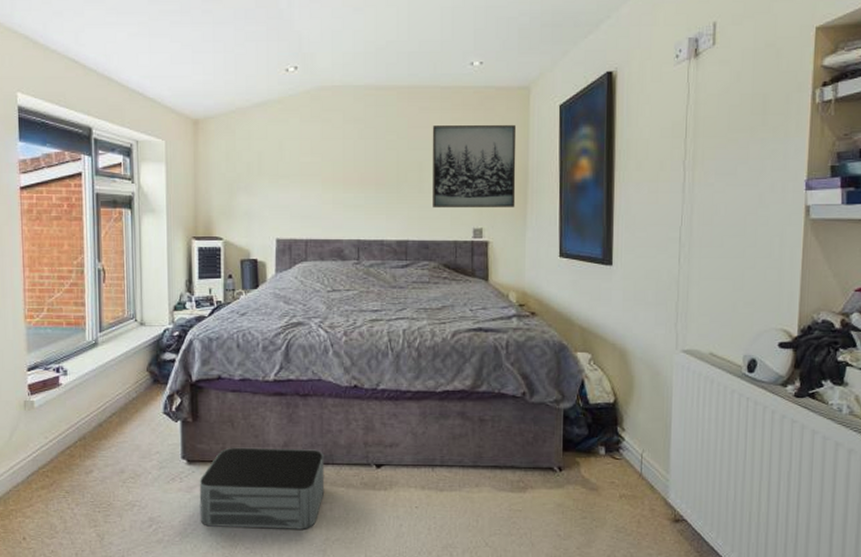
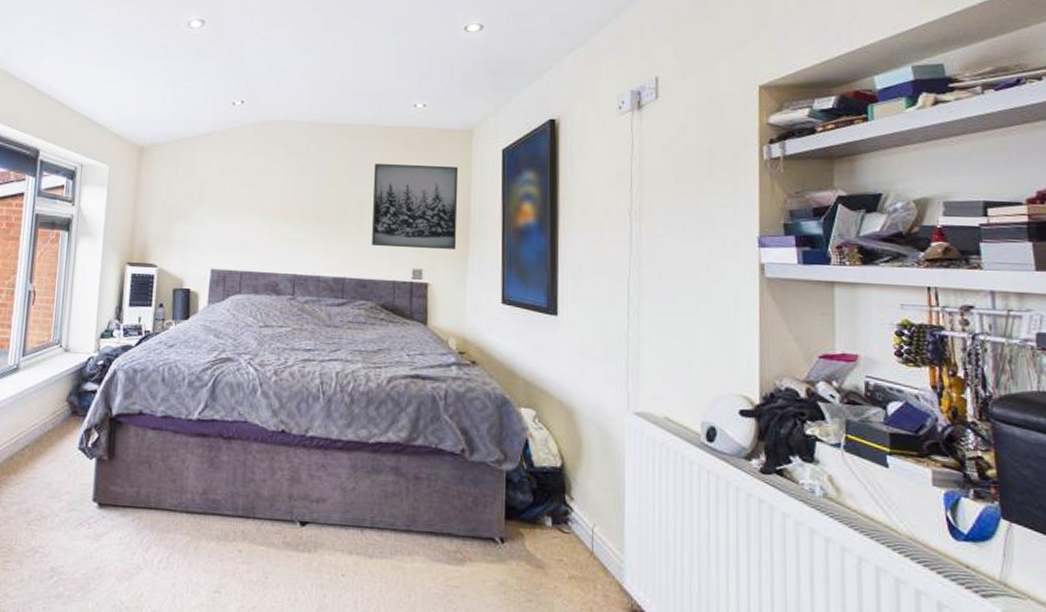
storage bin: present [199,447,325,529] -> none [105,491,245,593]

